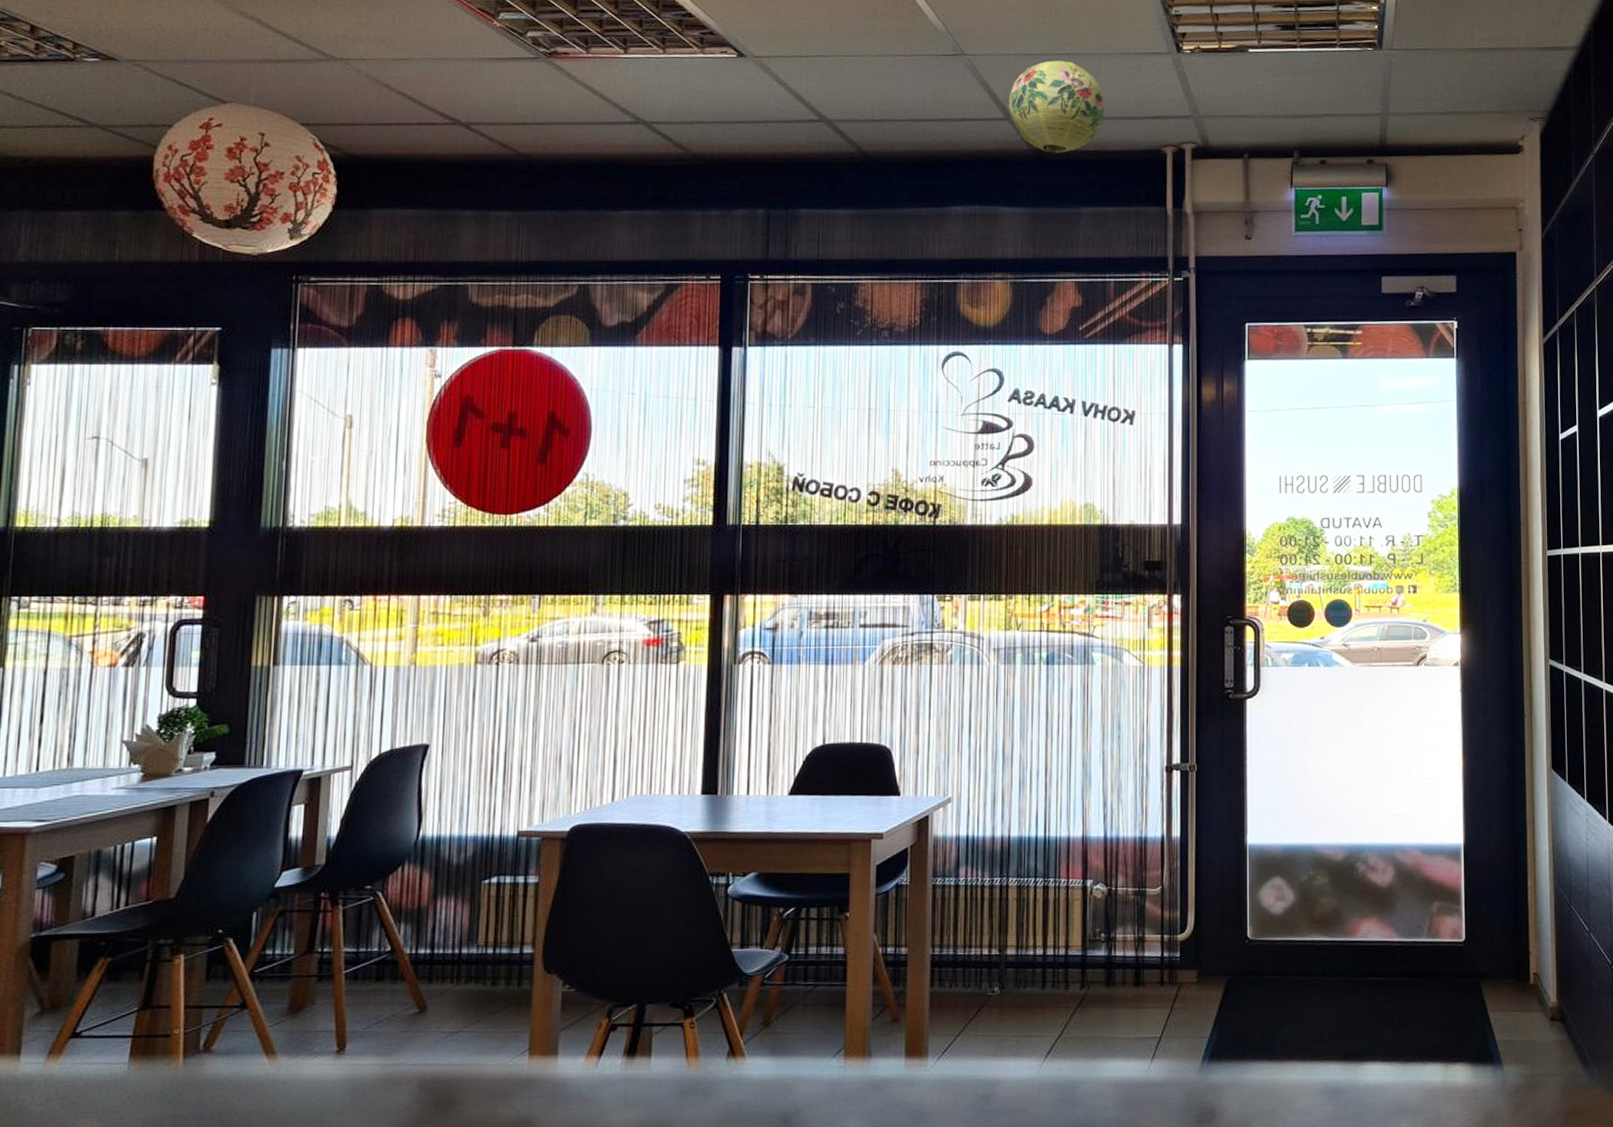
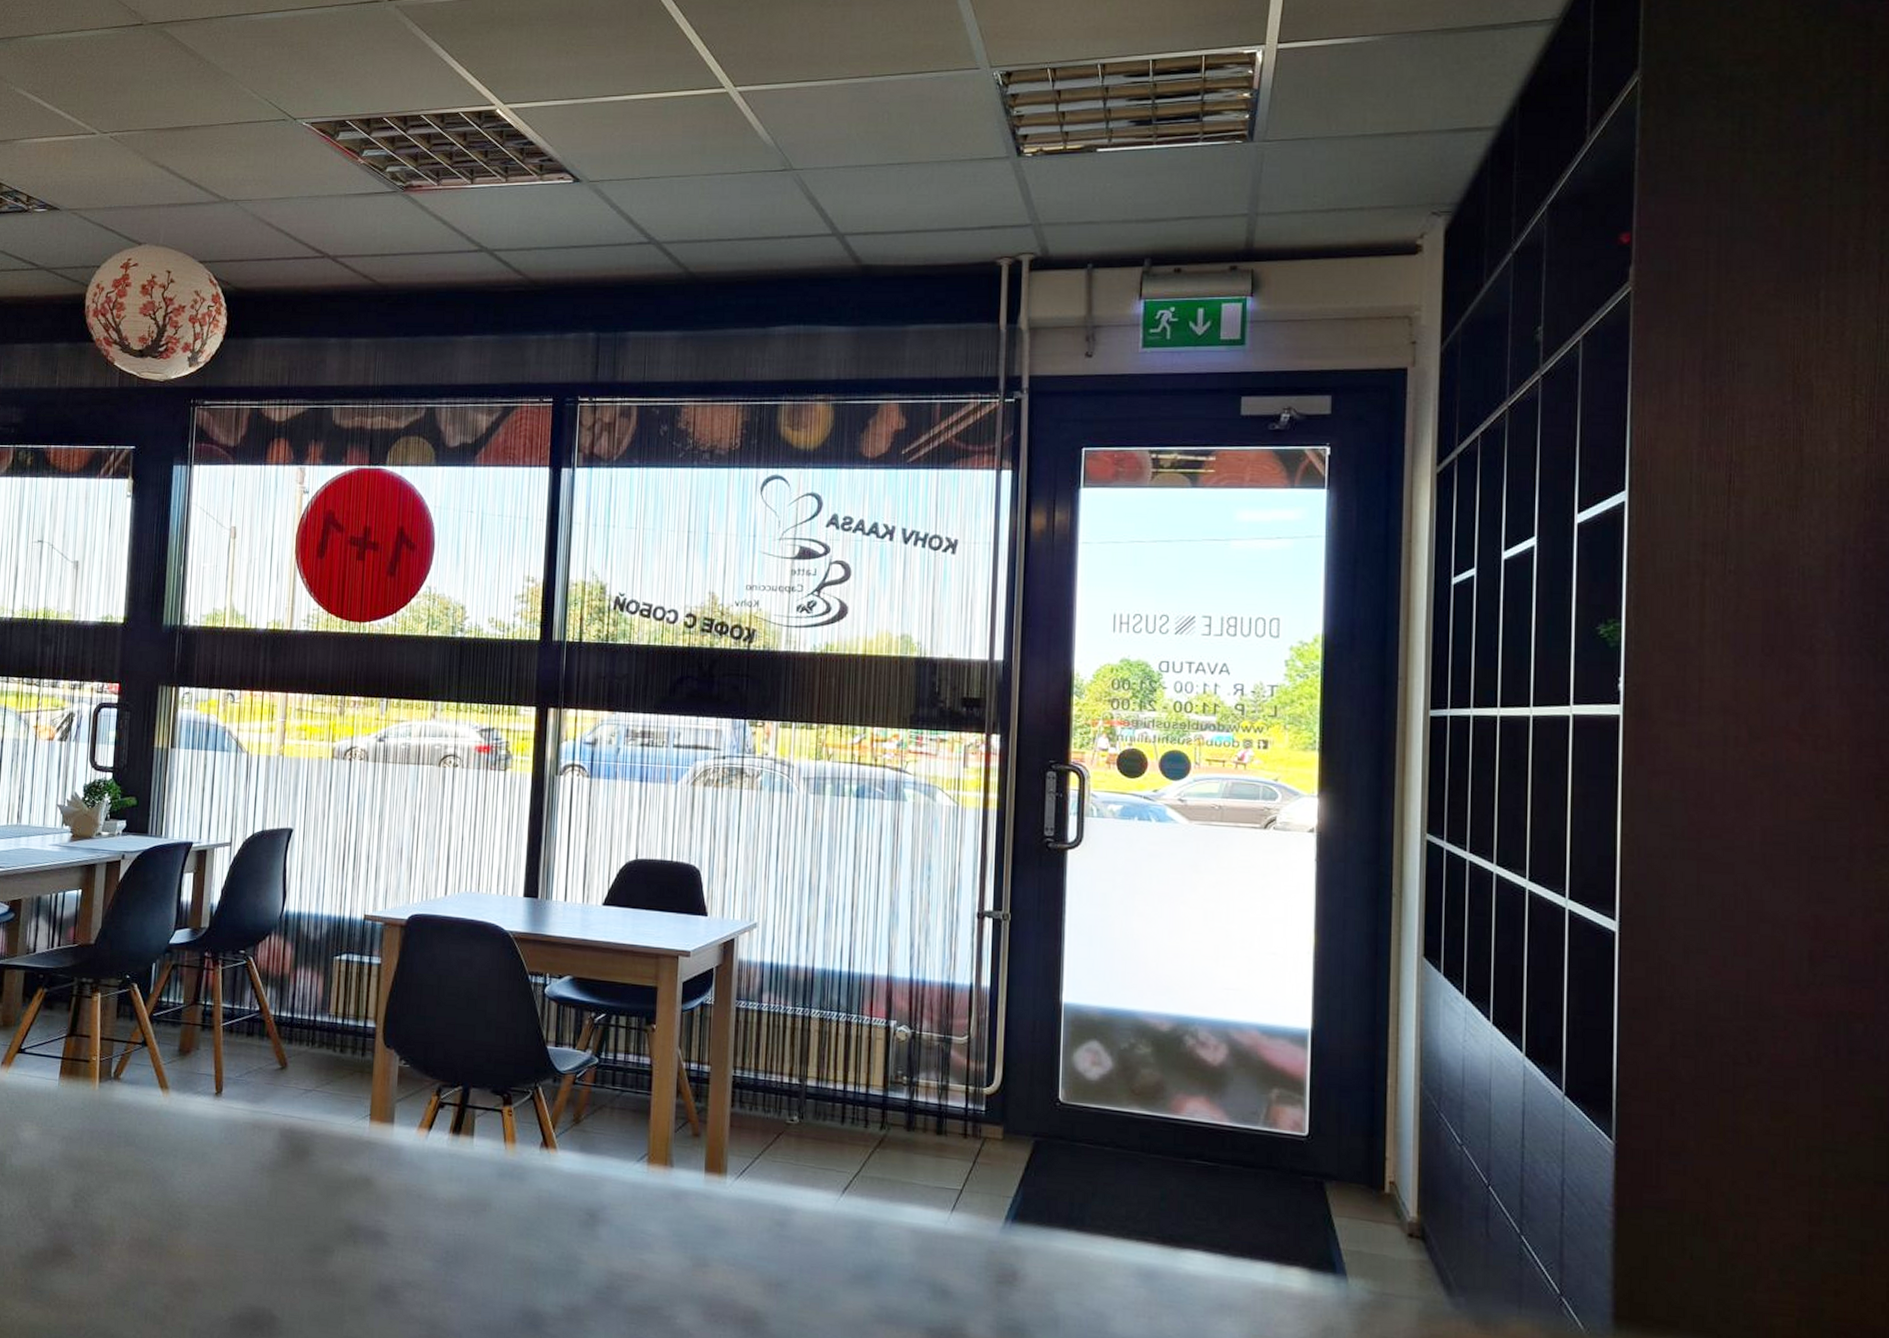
paper lantern: present [1008,60,1106,153] -> none [836,171,938,269]

